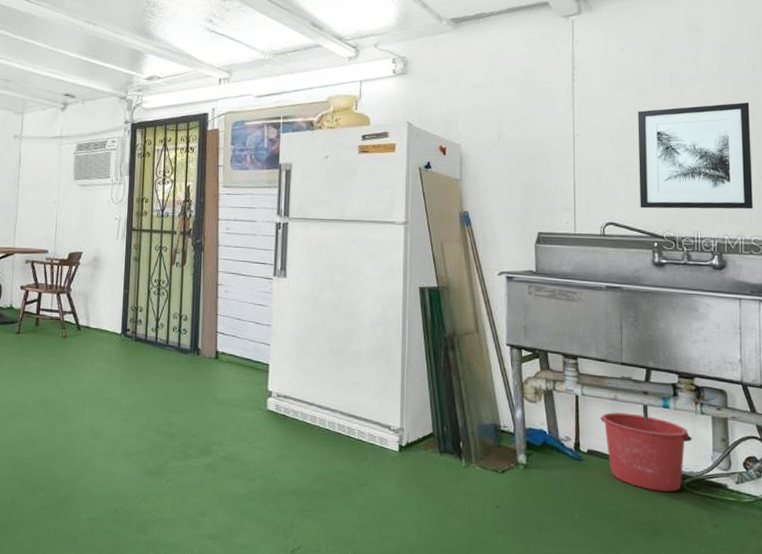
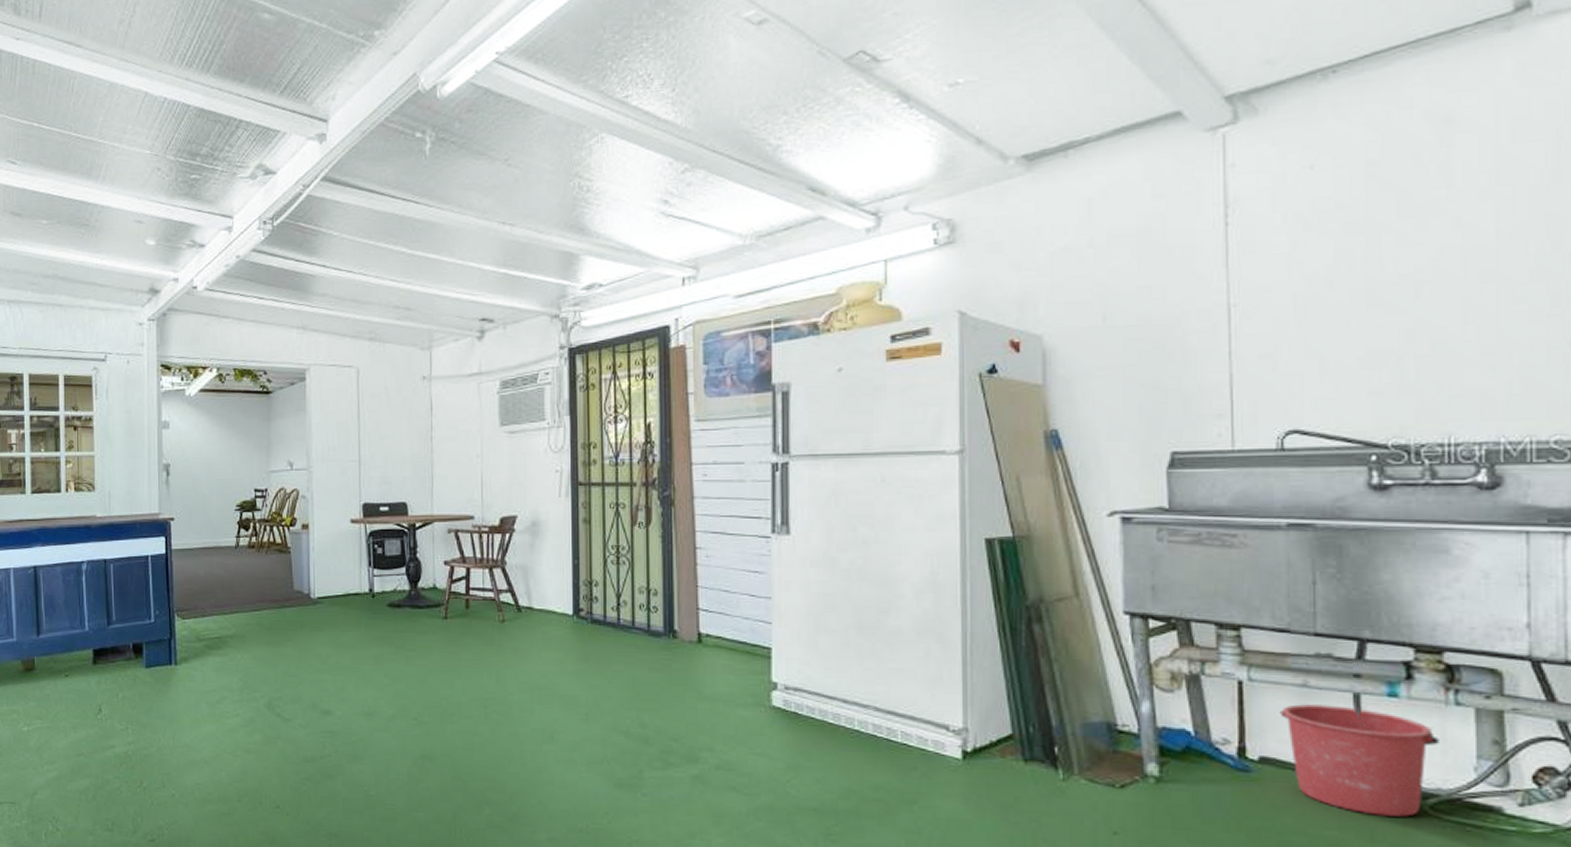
wall art: present [638,102,753,210] -> none [1340,225,1553,406]

